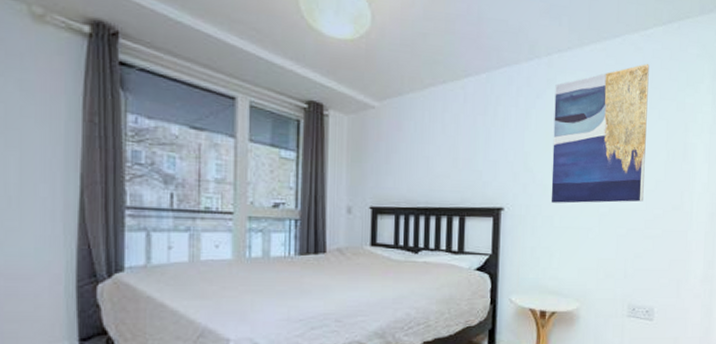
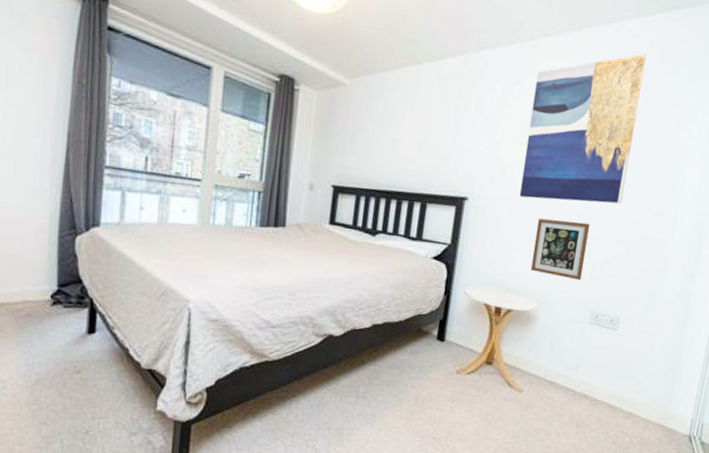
picture frame: none [568,221,618,277] -> present [530,218,591,281]

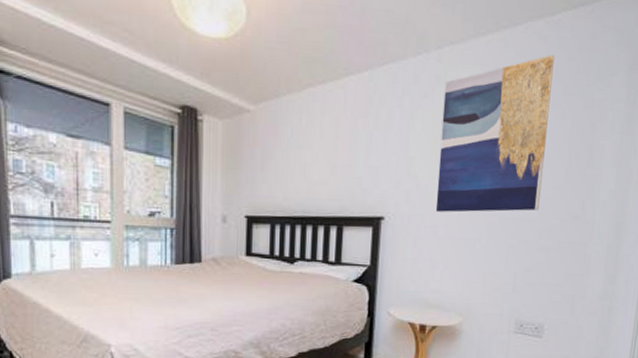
picture frame: present [530,218,591,281] -> none [452,232,509,291]

